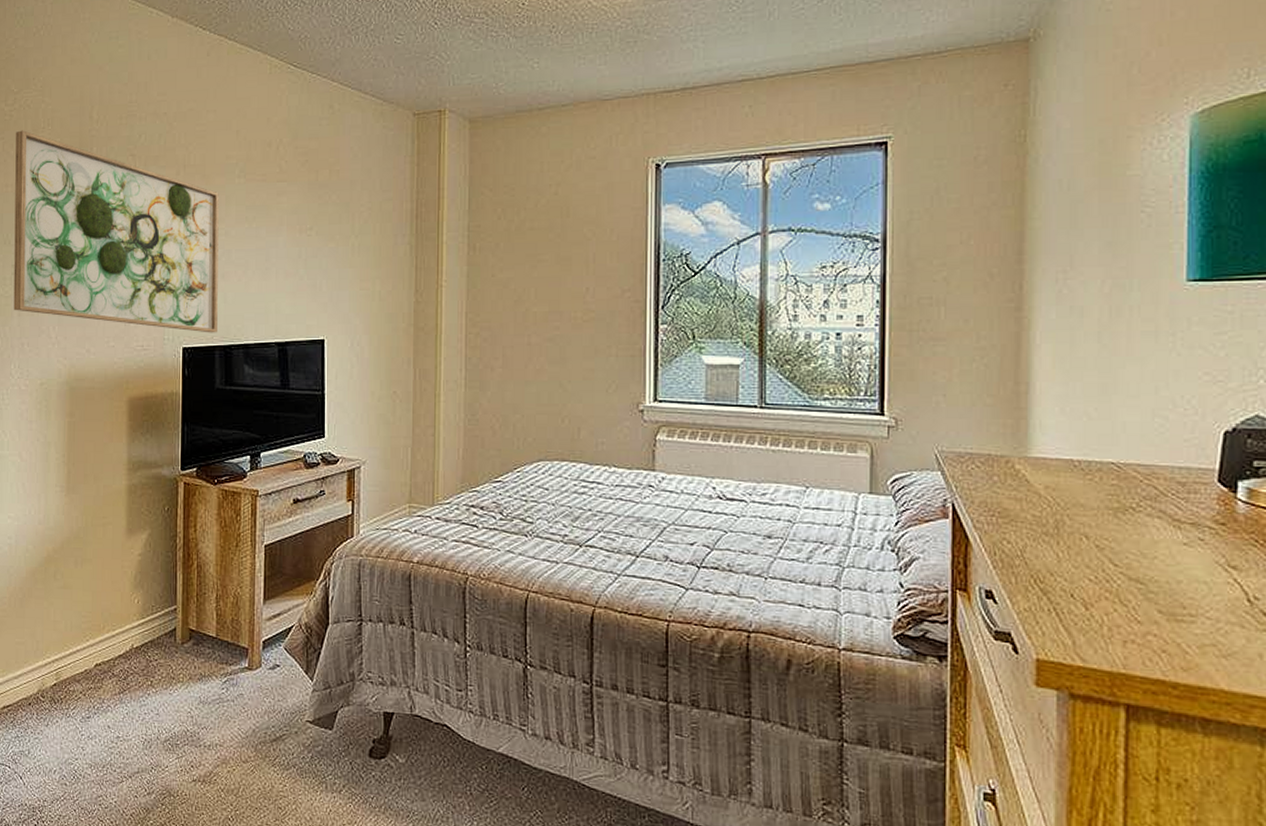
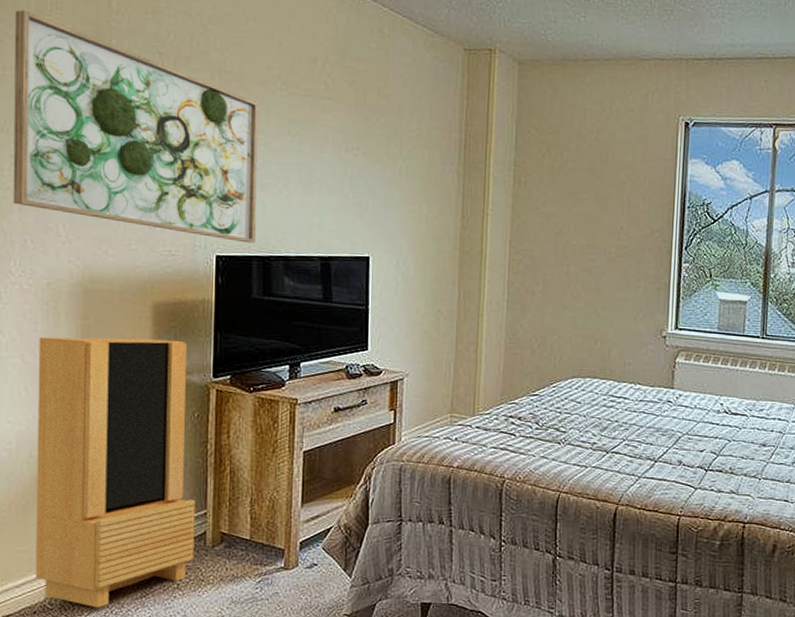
storage cabinet: none [30,433,166,702] -> present [35,337,195,607]

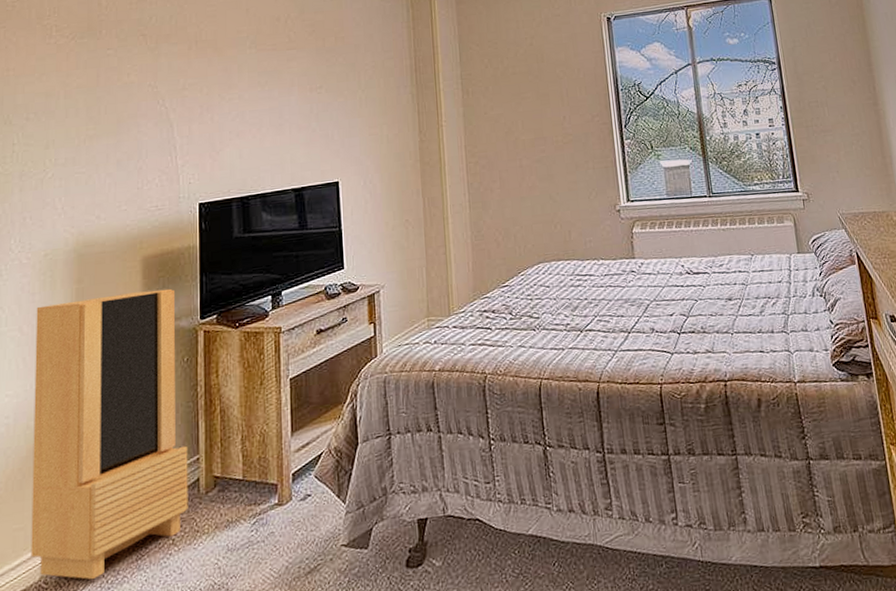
wall art: present [13,10,259,244] -> none [14,18,234,188]

